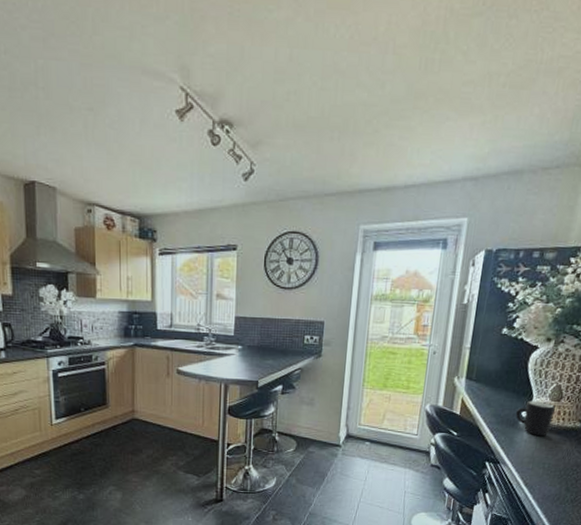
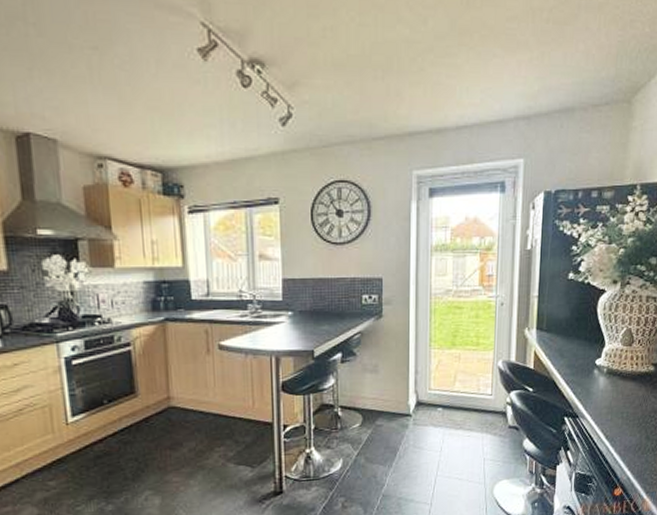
mug: present [516,400,555,437] -> none [590,347,628,385]

